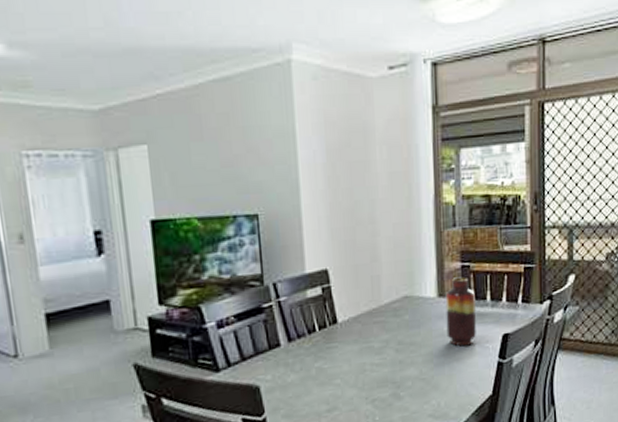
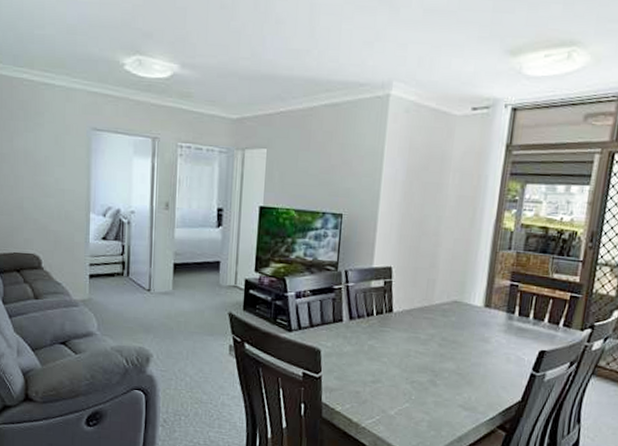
vase: present [445,277,476,347] -> none [487,293,519,354]

